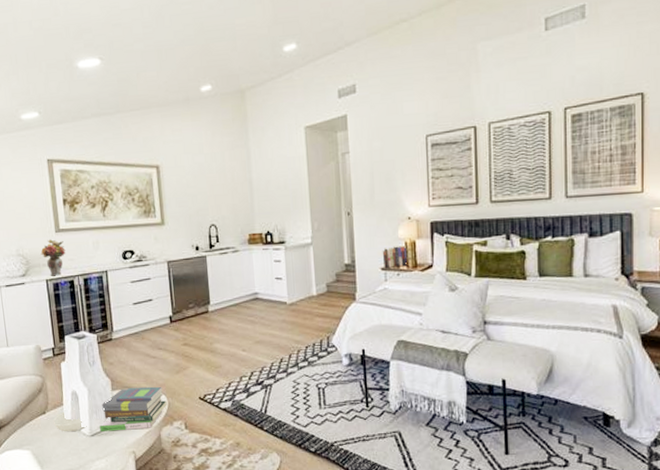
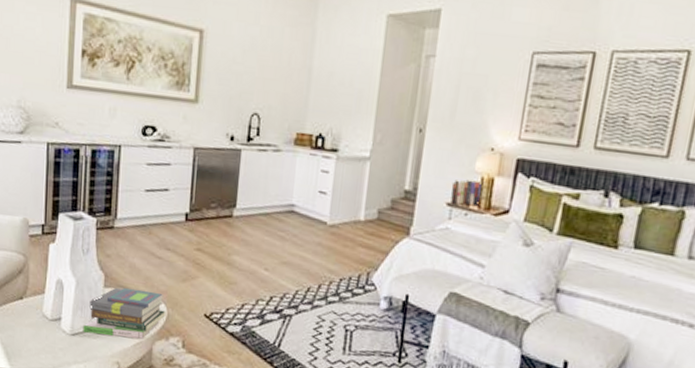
flower arrangement: present [40,239,66,277] -> none [45,95,76,141]
bowl: present [52,410,87,432] -> none [30,300,69,327]

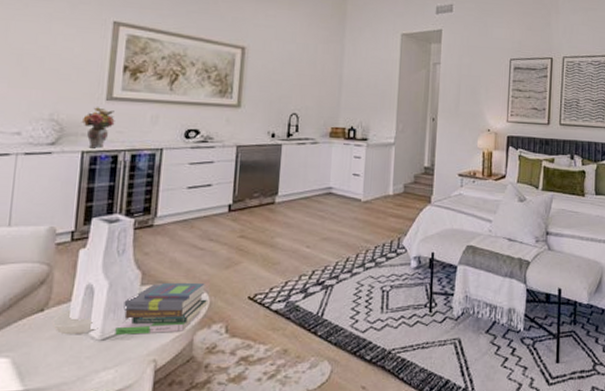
bowl: none [30,300,69,327] -> present [51,308,98,335]
flower arrangement: none [45,95,76,141] -> present [81,107,115,149]
books: present [450,179,485,207] -> none [461,154,486,176]

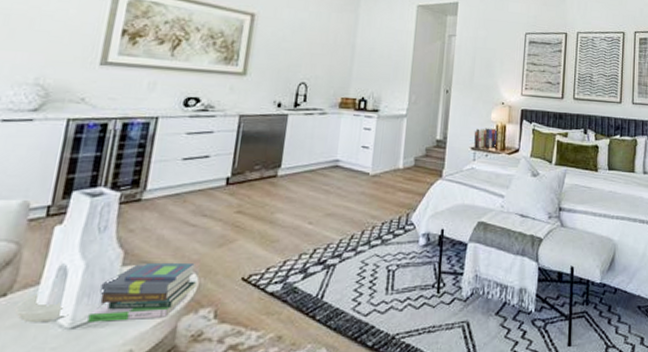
flower arrangement: present [81,107,115,149] -> none [69,71,108,116]
books: none [461,154,486,176] -> present [474,128,499,149]

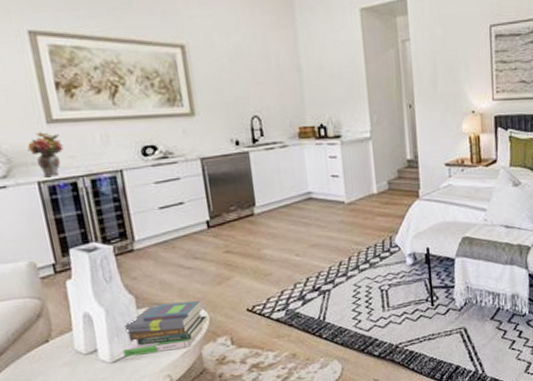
bowl: present [14,291,69,323] -> none [59,336,107,362]
flower arrangement: none [69,71,108,116] -> present [27,132,64,178]
books: present [474,128,499,149] -> none [446,140,474,165]

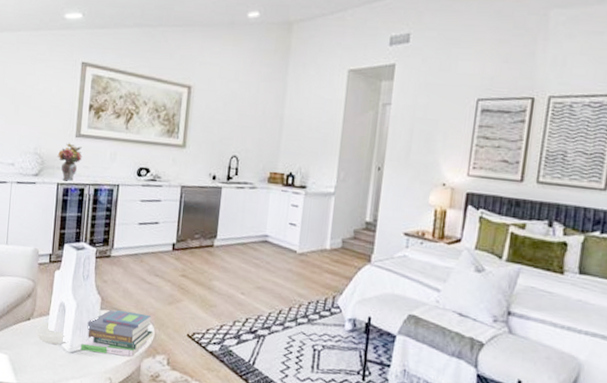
bowl: none [59,336,107,362] -> present [35,320,69,346]

